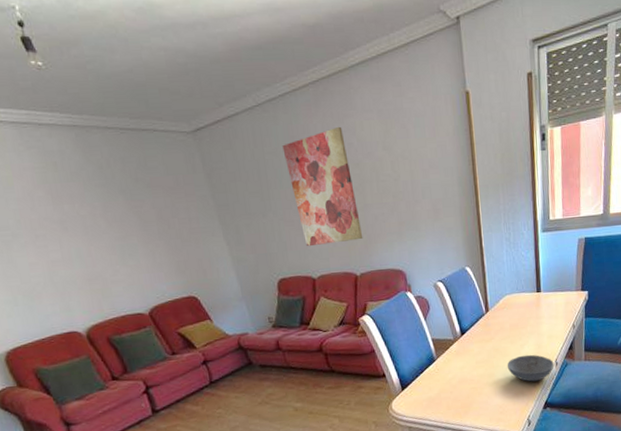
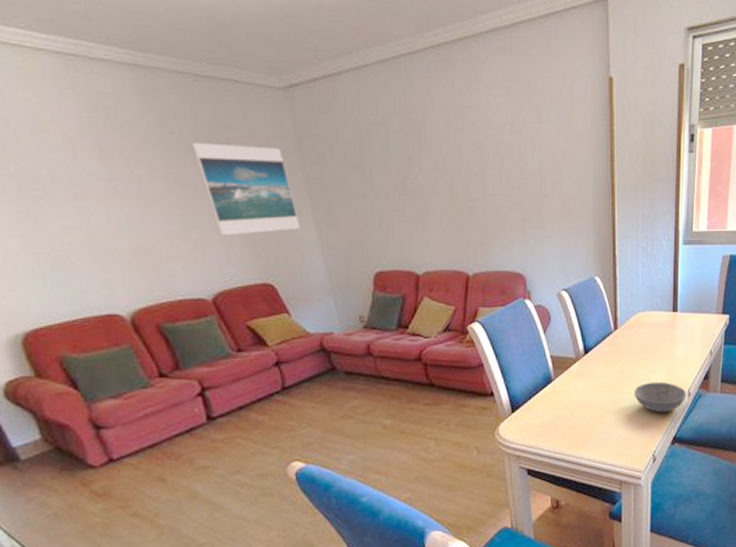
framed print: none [123,182,215,260] -> present [191,142,301,236]
wall art: present [282,126,363,247] -> none [391,100,479,237]

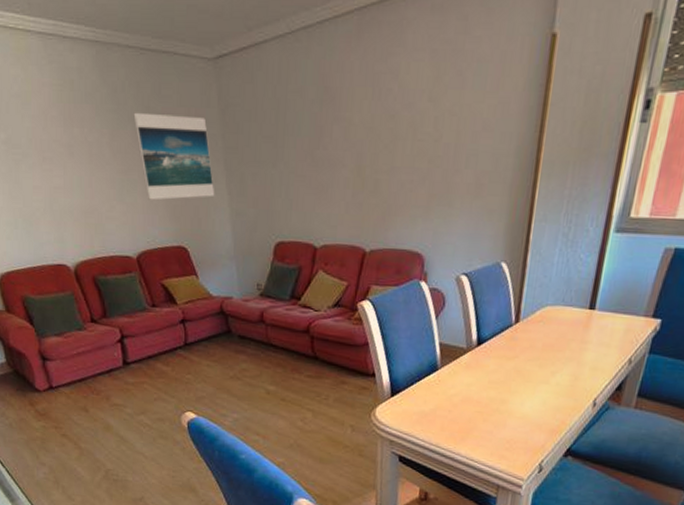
bowl: present [634,381,686,413] -> none [527,384,591,421]

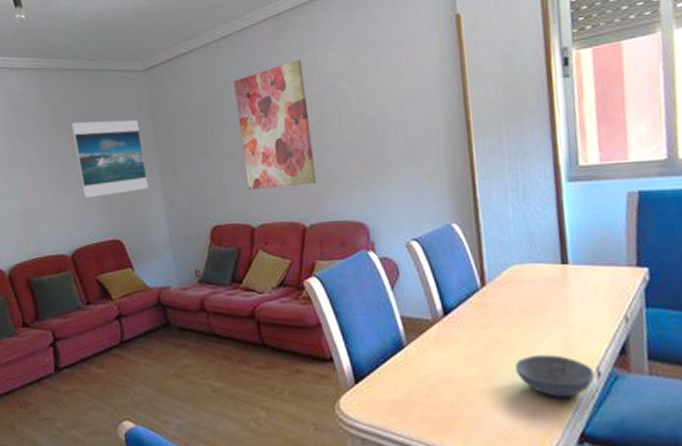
wall art: none [309,66,384,210] -> present [234,59,317,191]
bowl: none [527,384,591,421] -> present [514,354,595,398]

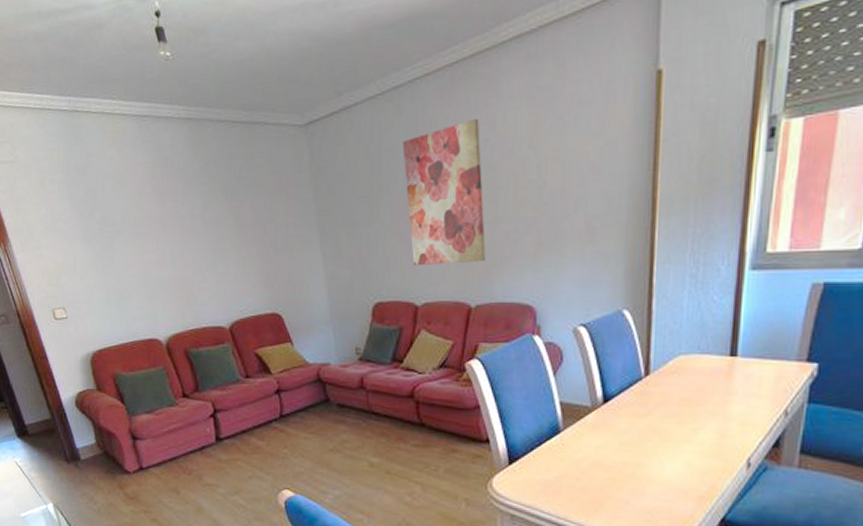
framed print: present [71,120,149,199] -> none [225,182,309,268]
bowl: present [514,354,595,398] -> none [667,444,745,486]

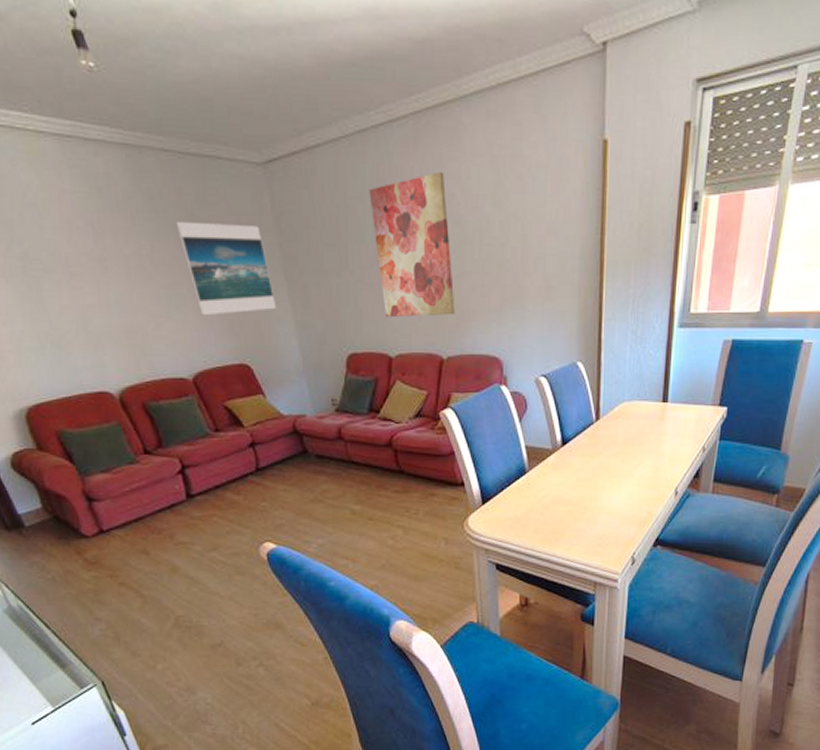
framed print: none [225,182,309,268] -> present [175,221,277,316]

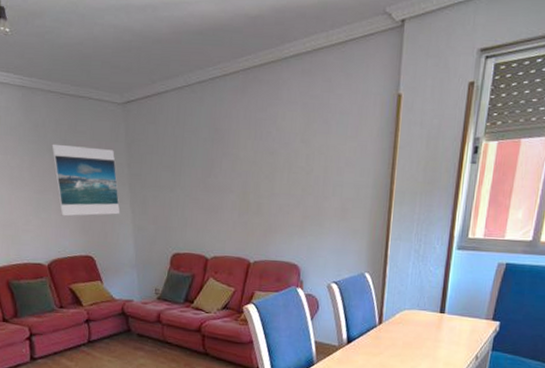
wall art: present [369,171,456,318] -> none [202,114,264,228]

